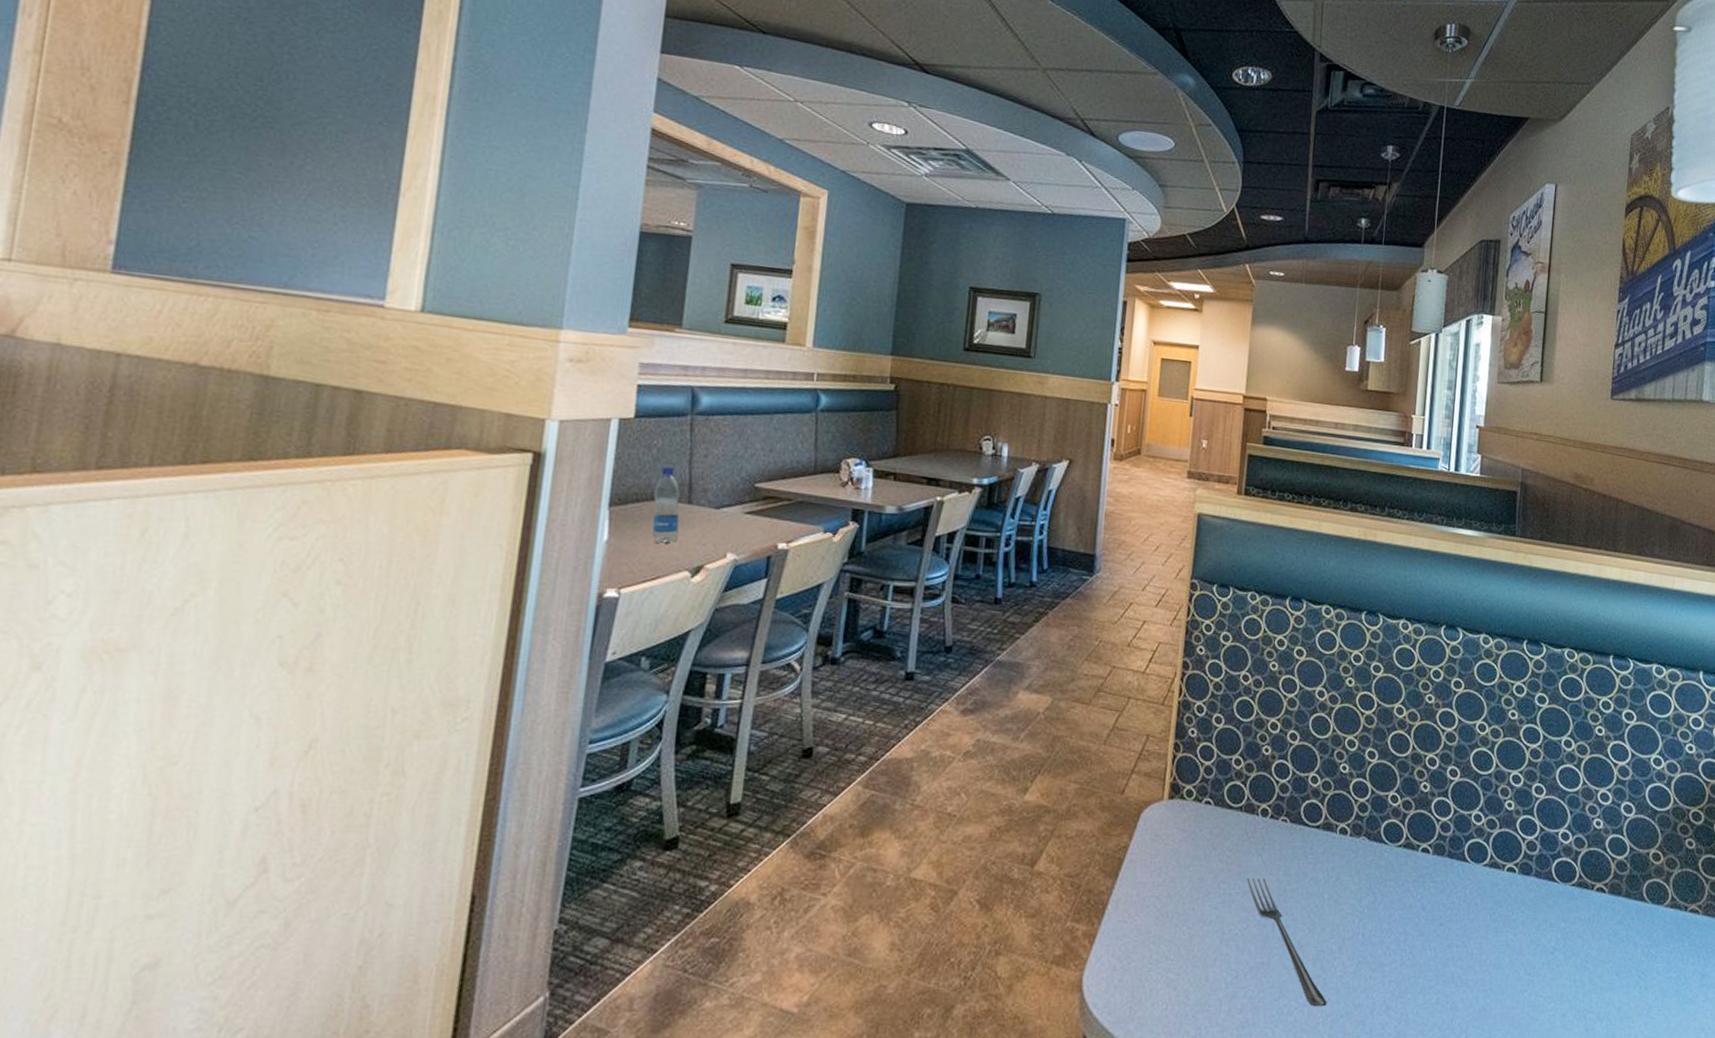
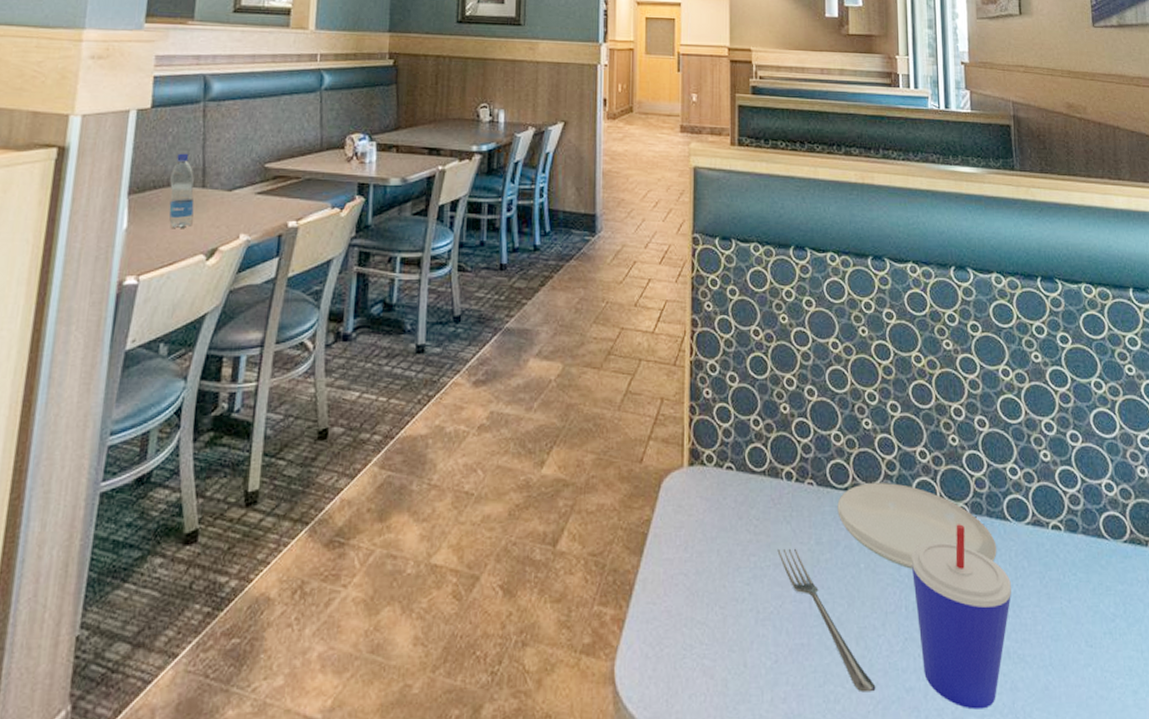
plate: none [1307,822,1454,901] -> present [837,483,997,569]
beverage cup: none [1372,863,1463,1025] -> present [911,524,1011,710]

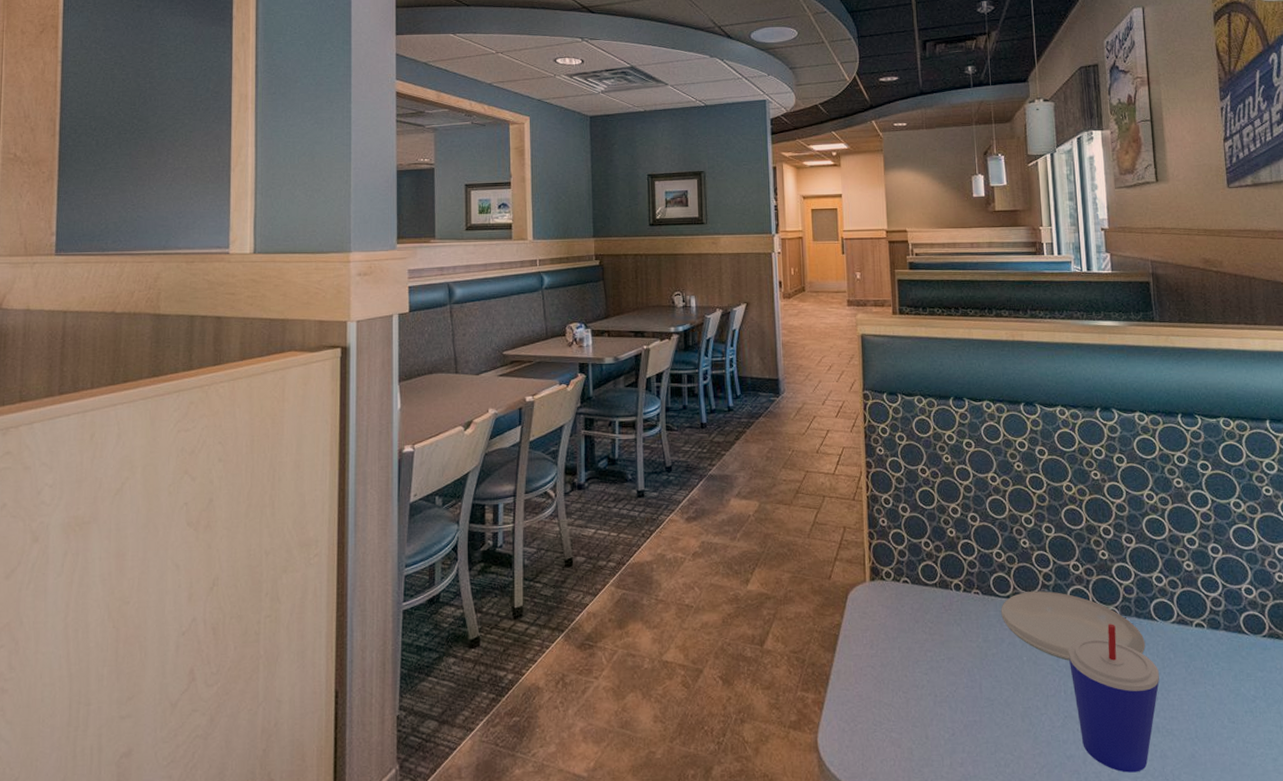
bottle: present [169,153,195,228] -> none [430,347,451,406]
fork: present [777,548,876,693] -> none [950,645,1041,759]

